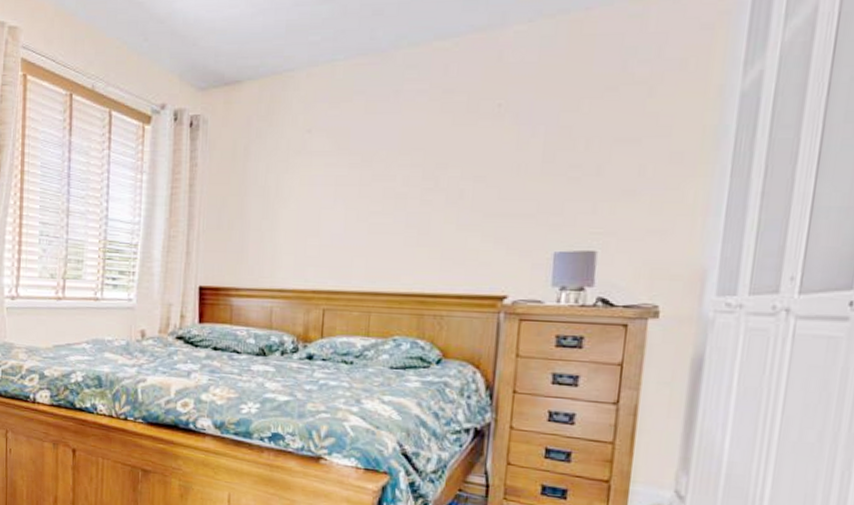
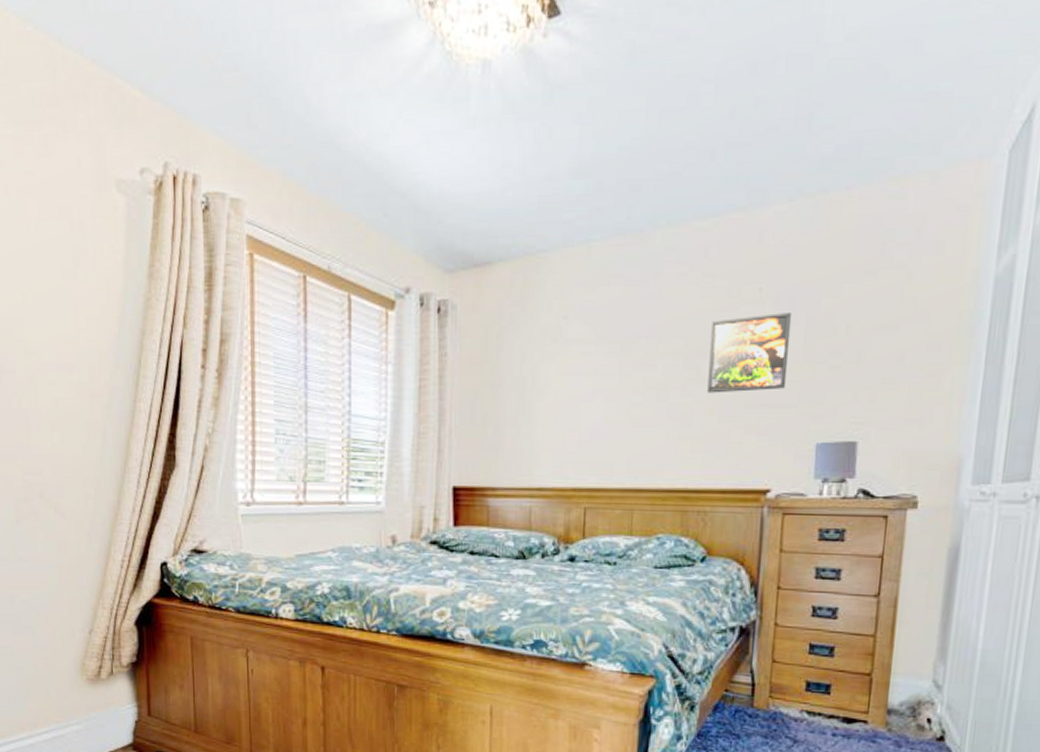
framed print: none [445,126,531,203] -> present [707,311,792,393]

